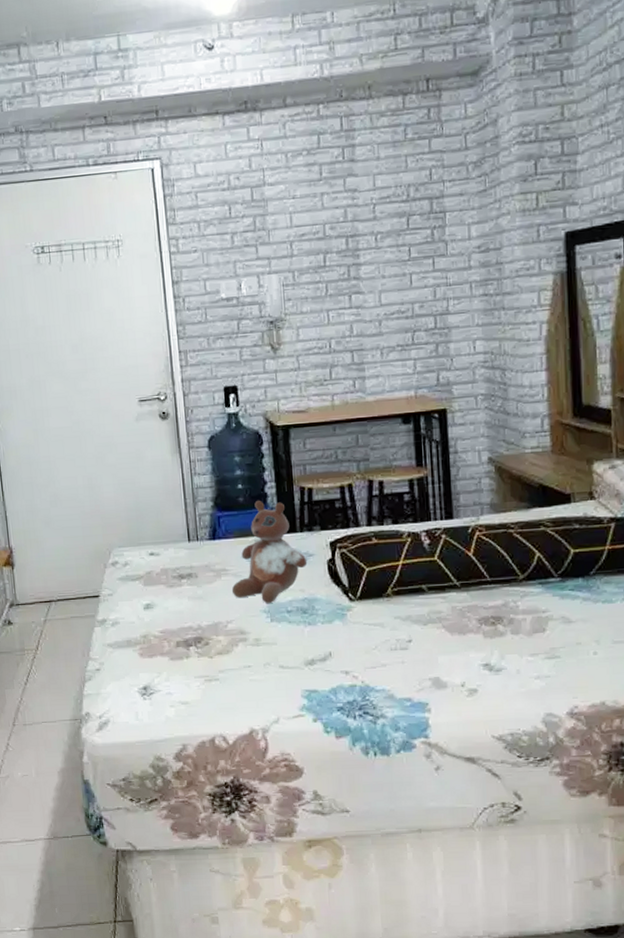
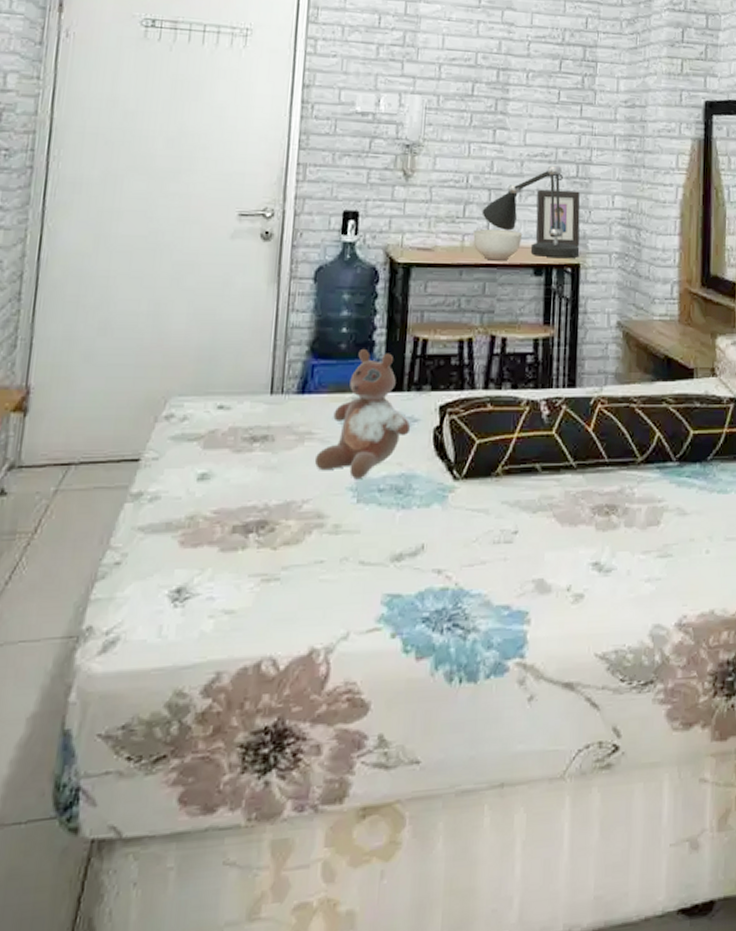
bowl: none [341,386,388,415] -> present [473,229,523,261]
desk lamp: none [347,320,445,406] -> present [482,166,580,258]
picture frame: none [398,341,444,395] -> present [535,190,580,246]

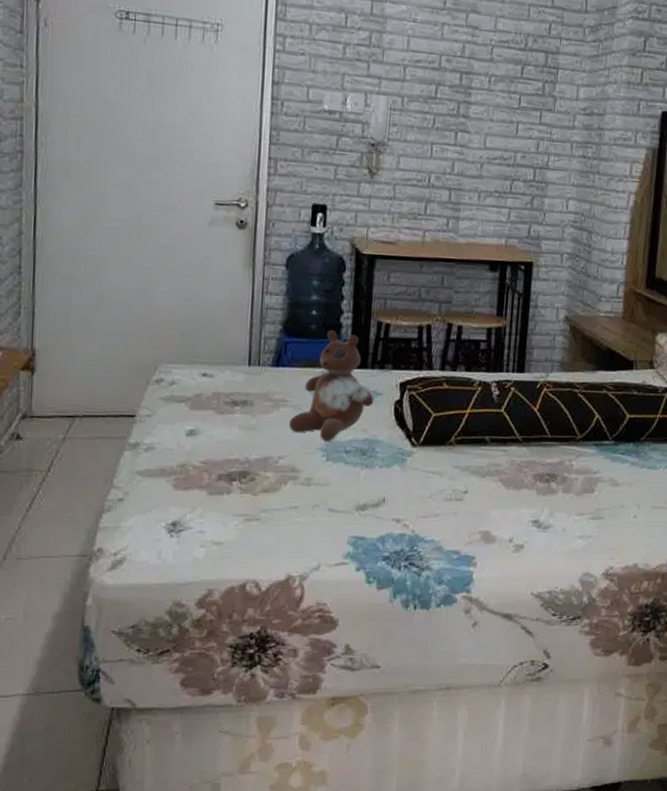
bowl: present [473,229,523,261] -> none [433,226,480,256]
desk lamp: present [482,166,580,258] -> none [442,169,534,256]
picture frame: present [535,190,580,246] -> none [492,192,536,246]

